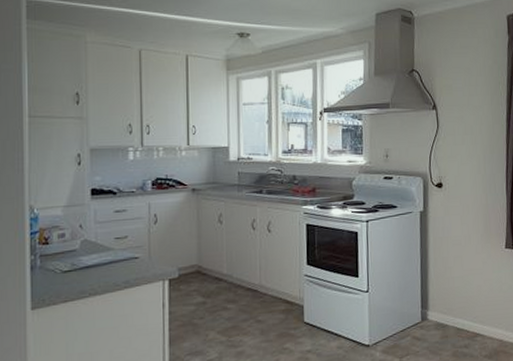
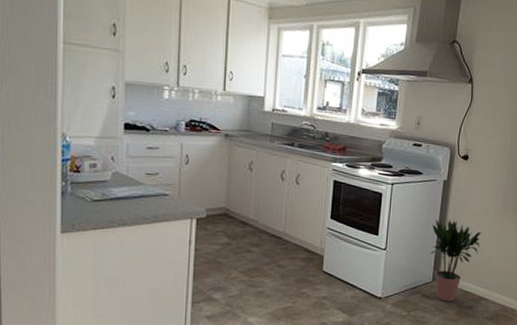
potted plant: none [414,251,468,343] -> present [430,219,482,302]

